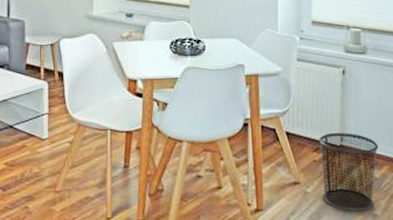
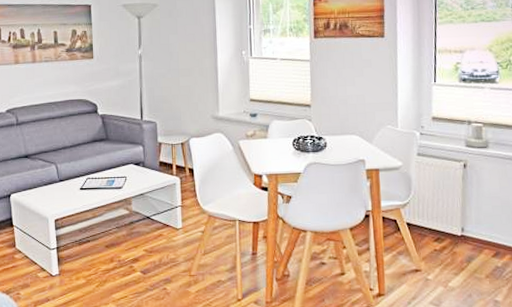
waste bin: present [319,132,379,212] -> none [439,223,500,298]

